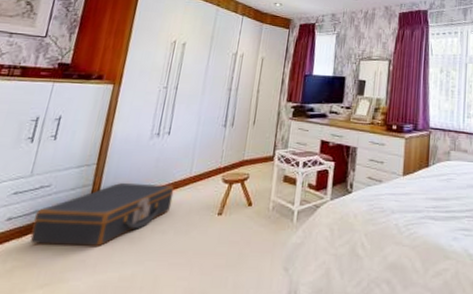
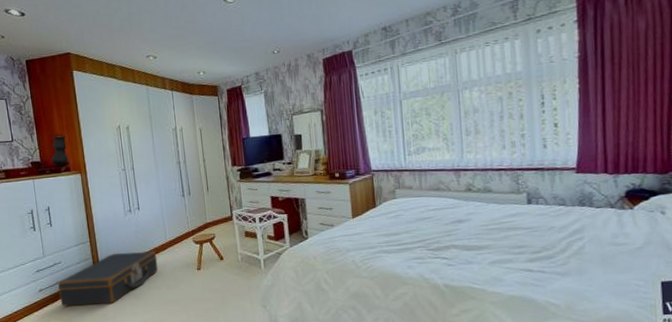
vase: none [84,39,113,75] -> present [51,135,73,168]

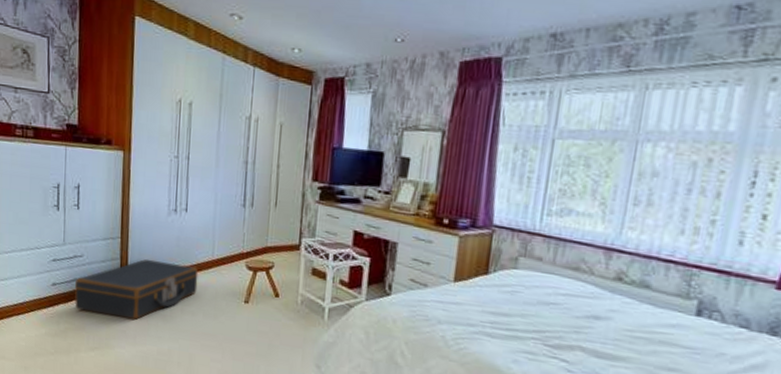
vase: present [51,135,73,168] -> none [91,95,116,139]

